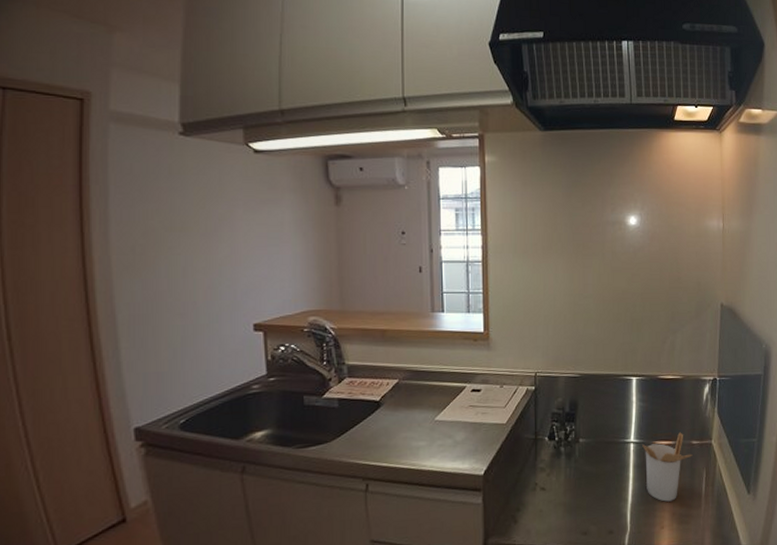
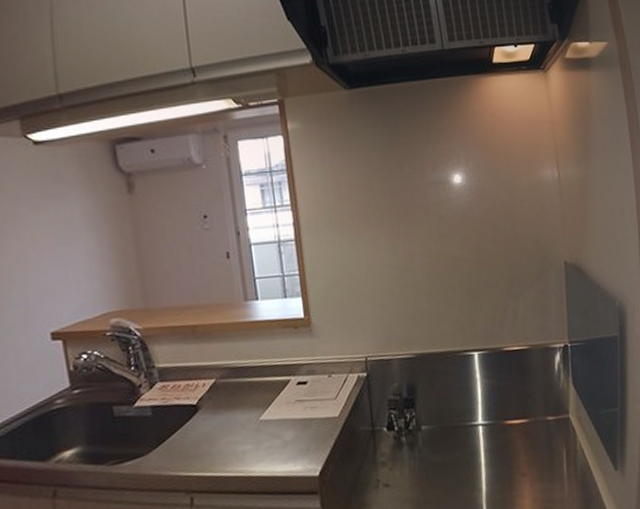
utensil holder: present [642,432,693,502] -> none [492,408,549,488]

